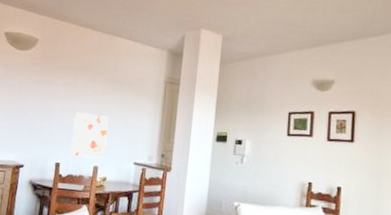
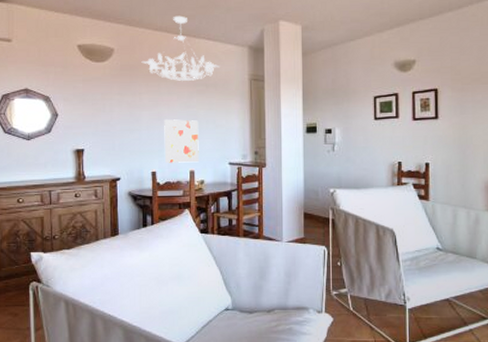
chandelier: none [62,14,138,77] -> present [141,15,220,81]

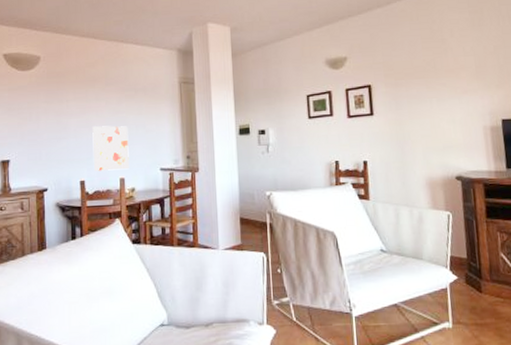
chandelier: present [141,15,220,81] -> none [68,21,149,87]

